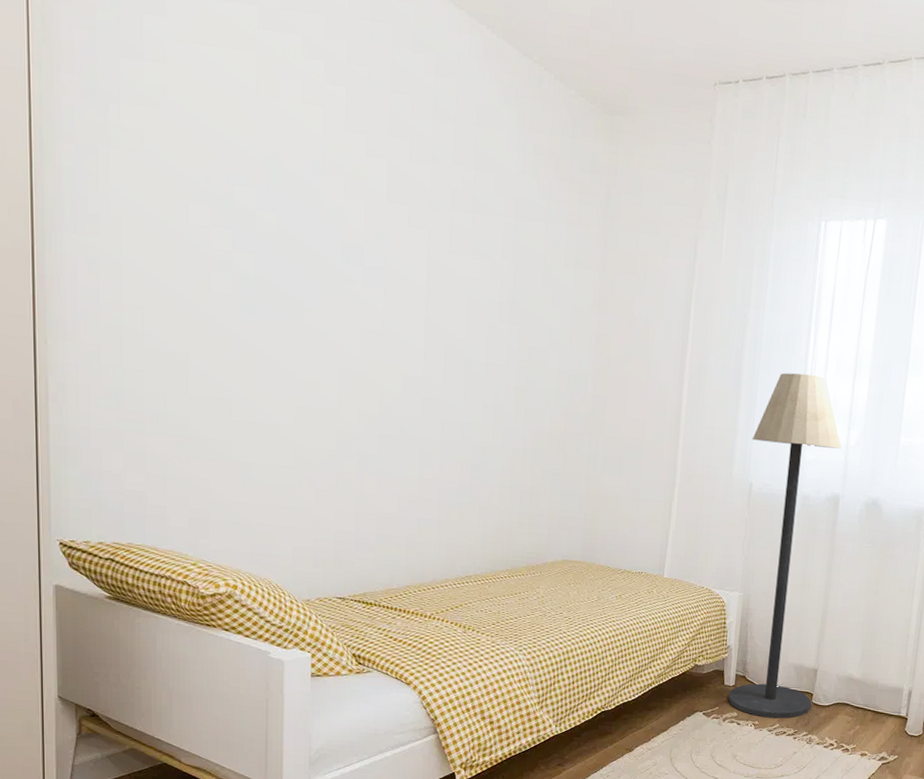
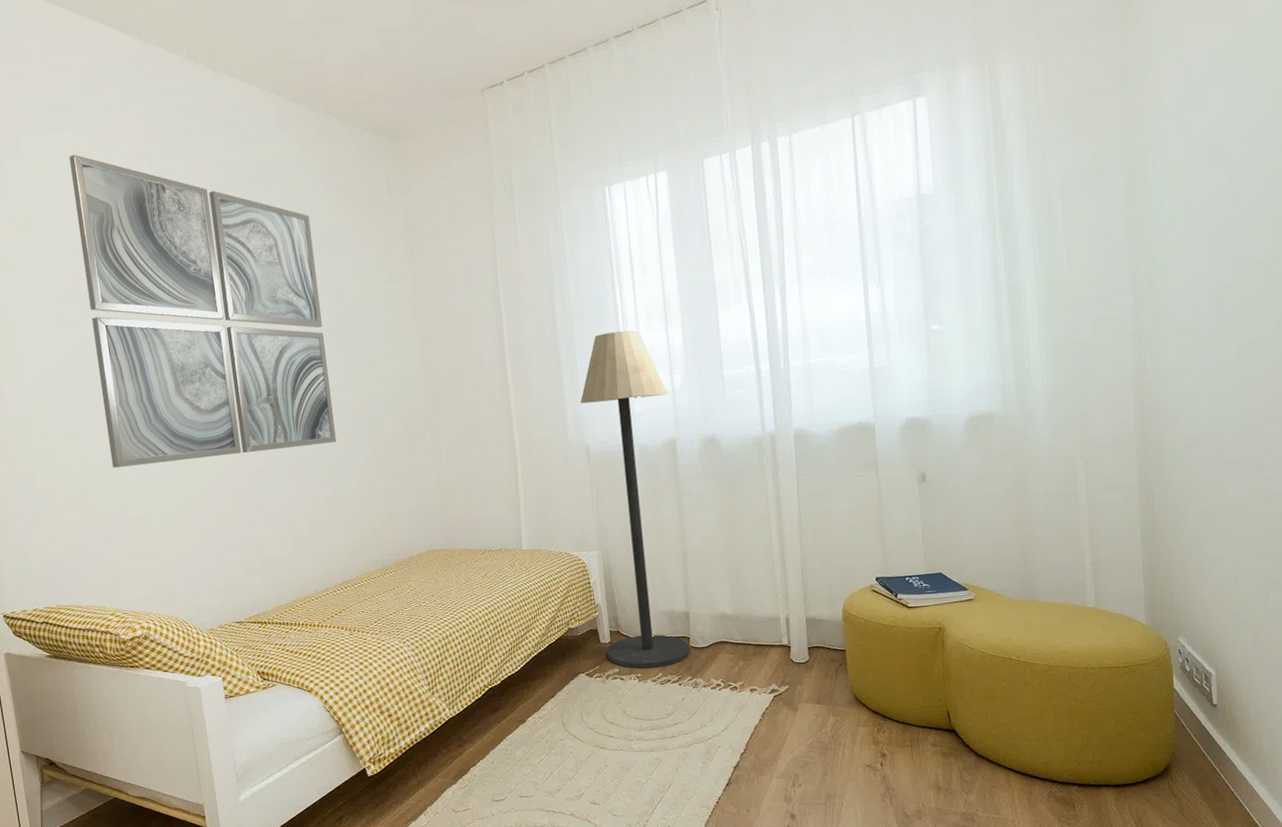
wall art: none [221,31,499,427] -> present [69,154,337,468]

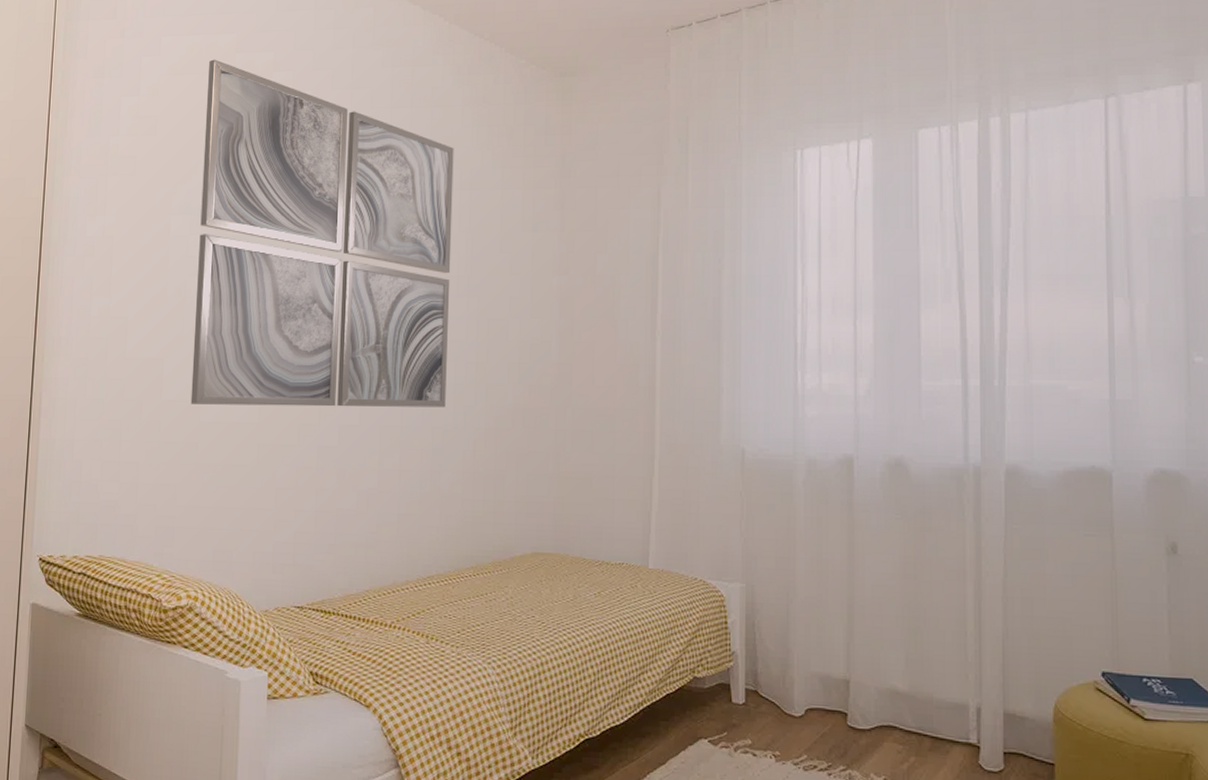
floor lamp: present [580,330,691,669] -> none [739,317,849,748]

